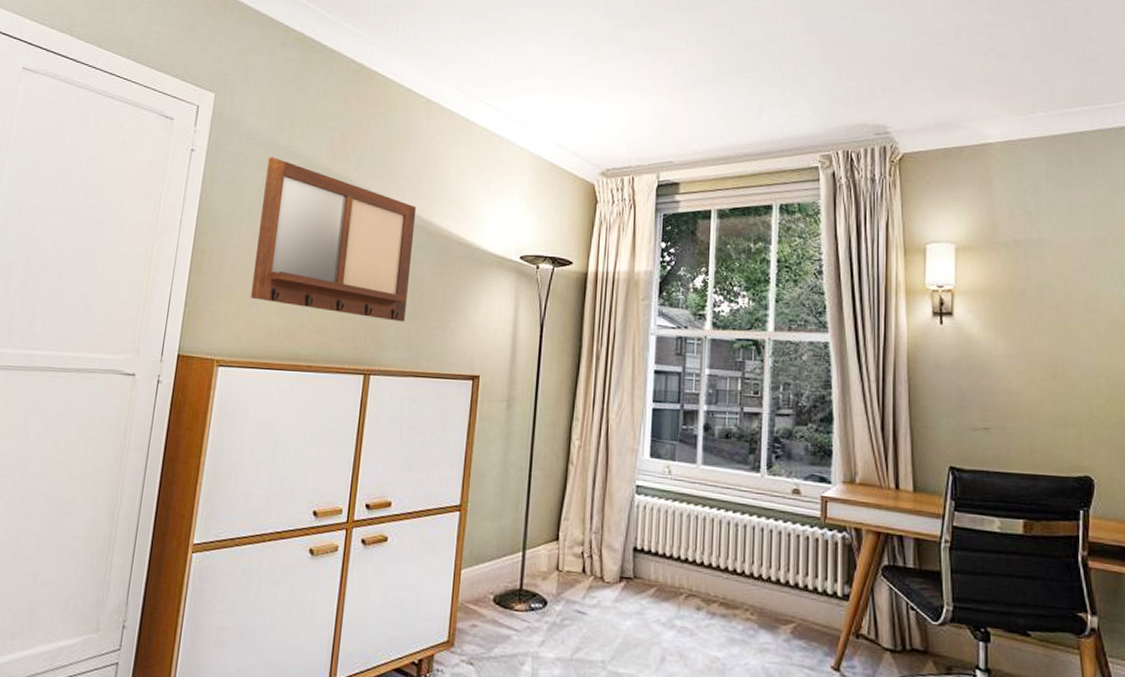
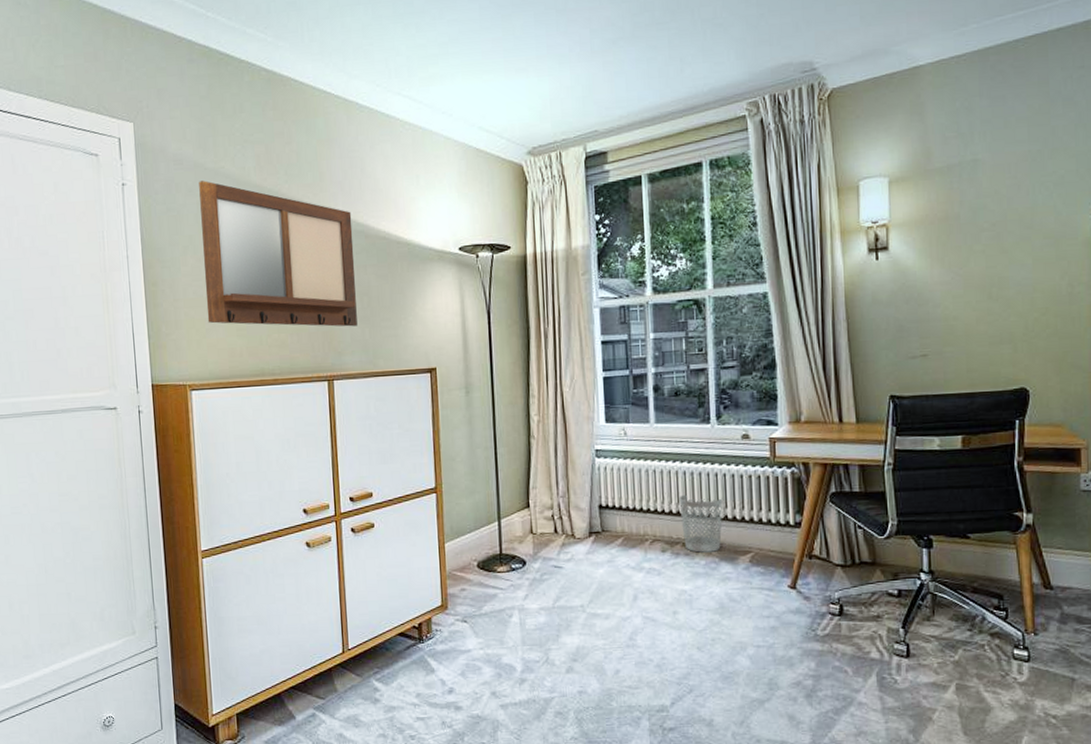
wastebasket: none [720,547,767,617] -> present [679,494,723,553]

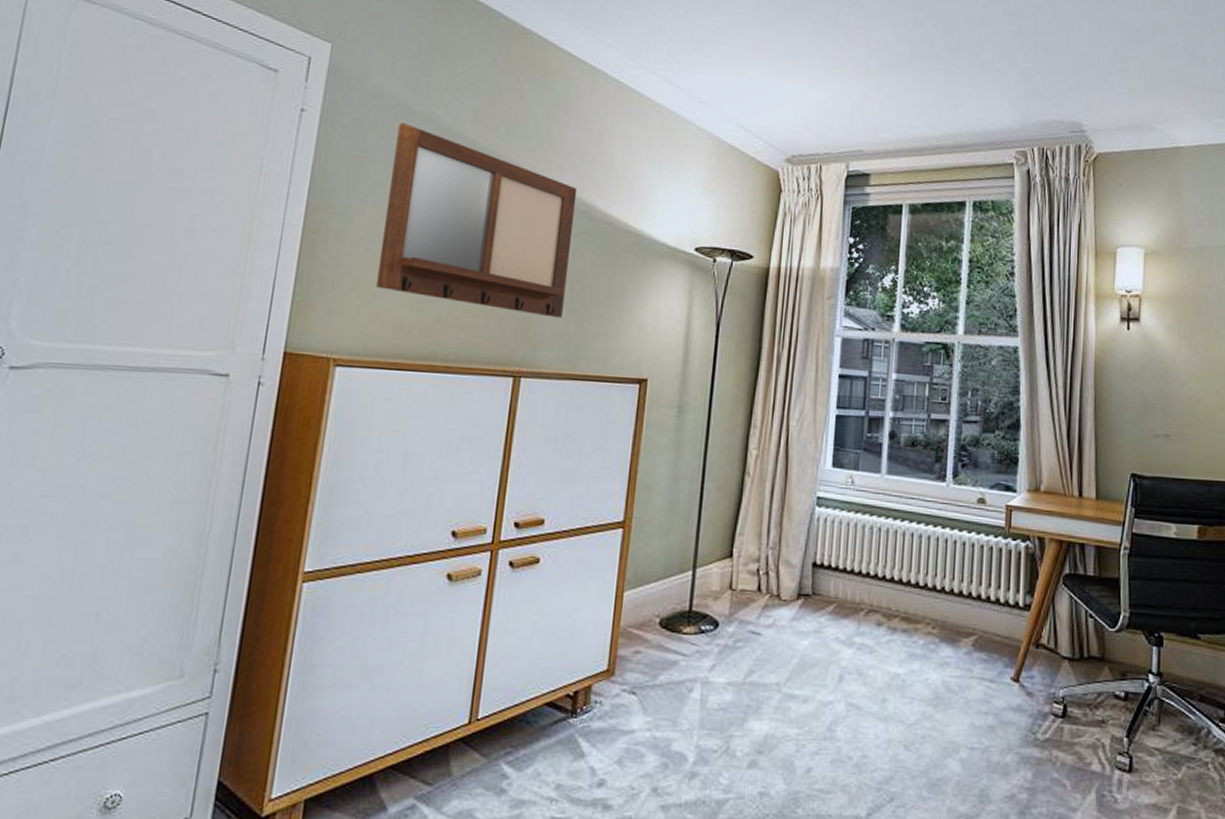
wastebasket: present [679,494,723,553] -> none [902,560,951,631]

